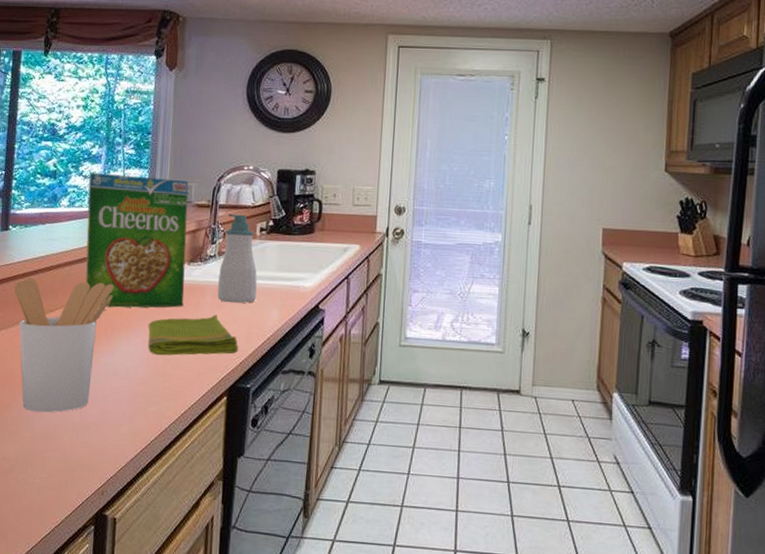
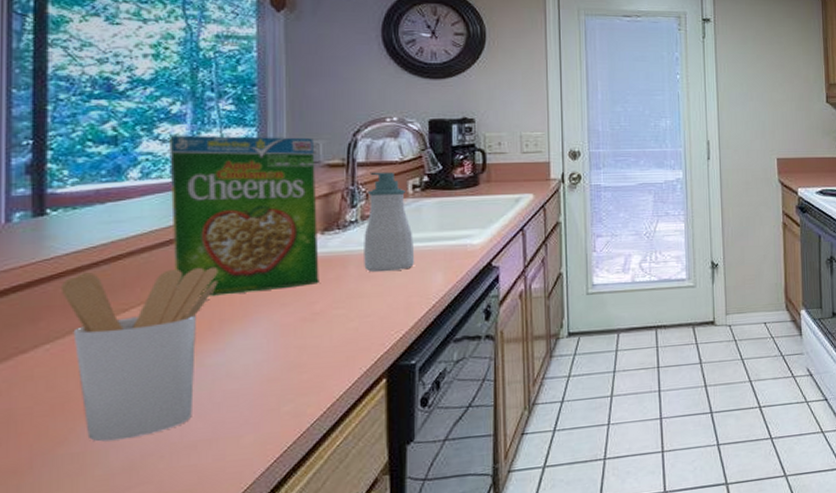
dish towel: present [148,314,238,356] -> none [273,287,396,345]

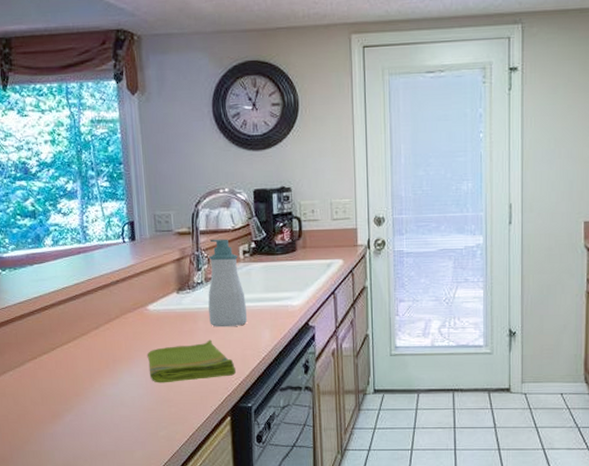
utensil holder: present [60,267,219,442] -> none [13,318,109,445]
cereal box: present [169,135,319,297] -> none [68,208,178,341]
dish towel: none [273,287,396,345] -> present [148,340,236,383]

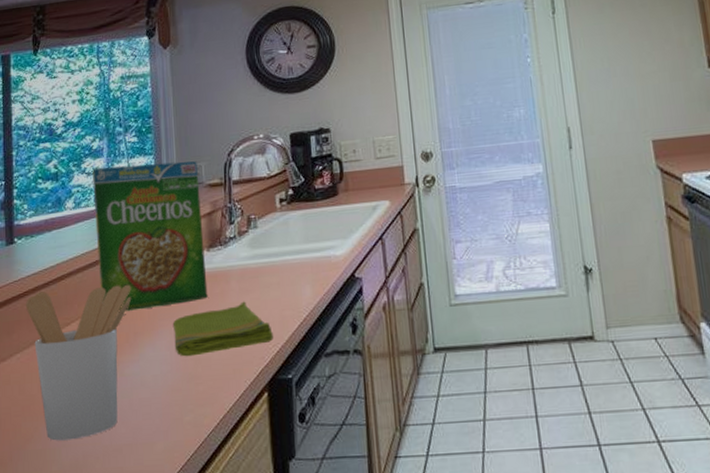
utensil holder: none [13,318,109,445] -> present [25,285,131,441]
cereal box: none [68,208,178,341] -> present [92,161,208,312]
soap bottle: present [208,239,248,327] -> none [241,187,286,286]

